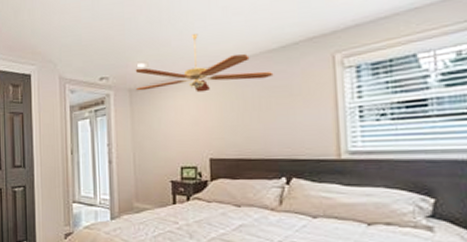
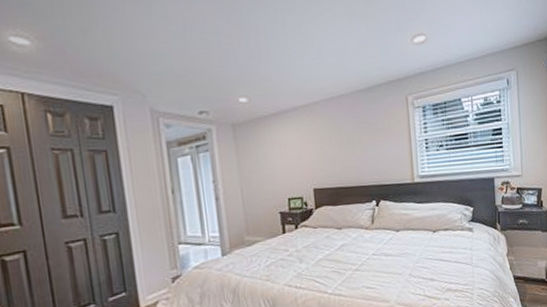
ceiling fan: present [135,34,274,93] -> none [237,71,363,128]

